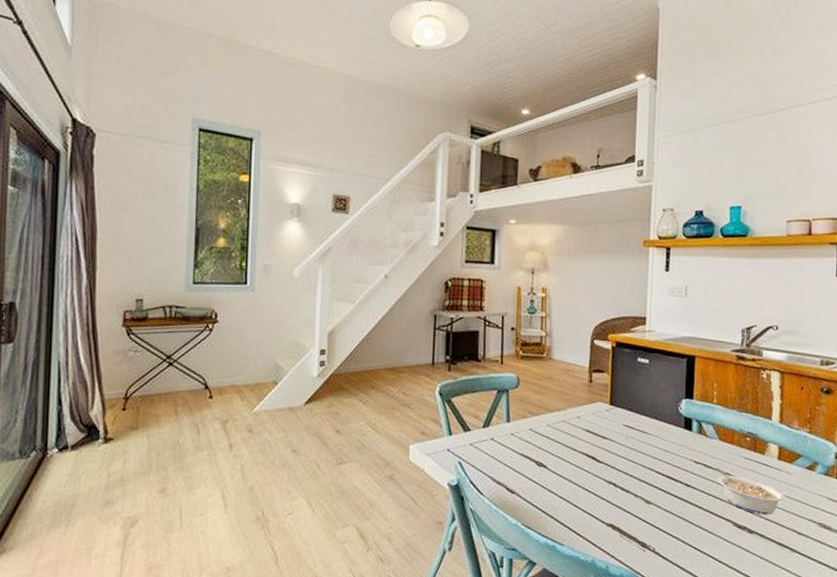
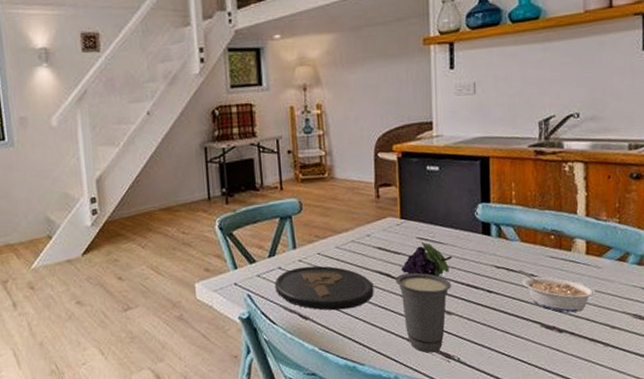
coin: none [486,440,579,488] -> present [275,265,374,311]
cup: none [601,458,652,540] -> present [396,272,451,353]
fruit: none [606,429,655,465] -> present [401,241,453,277]

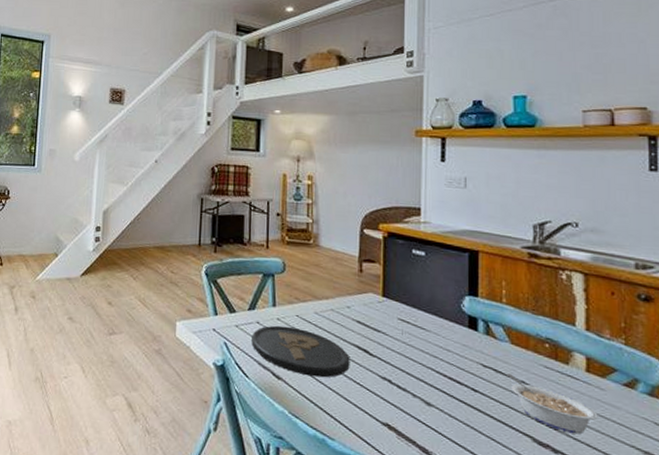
cup: present [396,272,451,353] -> none [373,352,432,444]
fruit: present [401,241,453,277] -> none [379,323,435,363]

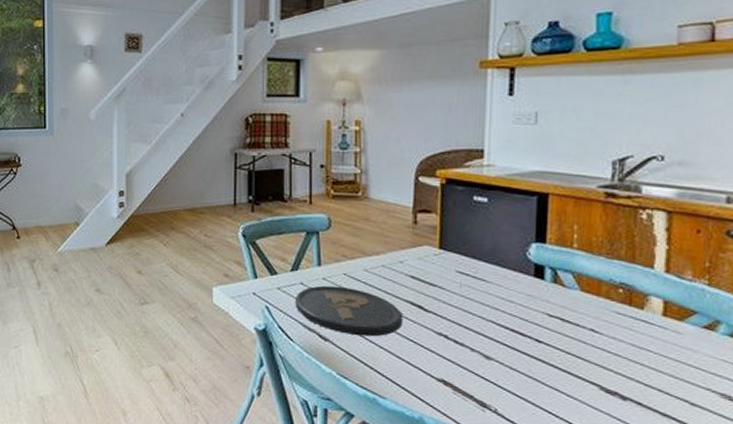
legume: present [507,373,598,435] -> none [575,322,673,380]

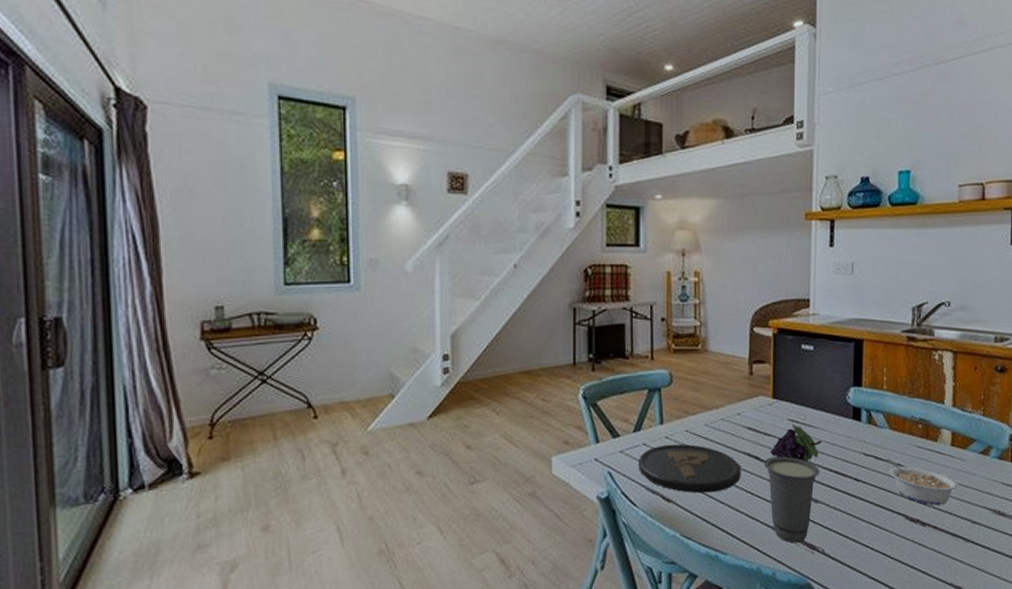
cup: none [429,308,493,398] -> present [764,456,819,543]
fruit: none [435,276,497,316] -> present [770,424,822,462]
legume: none [575,322,673,380] -> present [885,458,959,506]

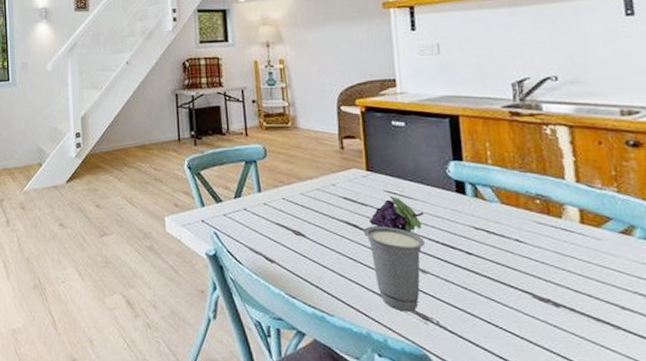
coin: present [638,443,741,494] -> none [240,210,341,256]
legume: present [885,458,959,506] -> none [500,233,597,286]

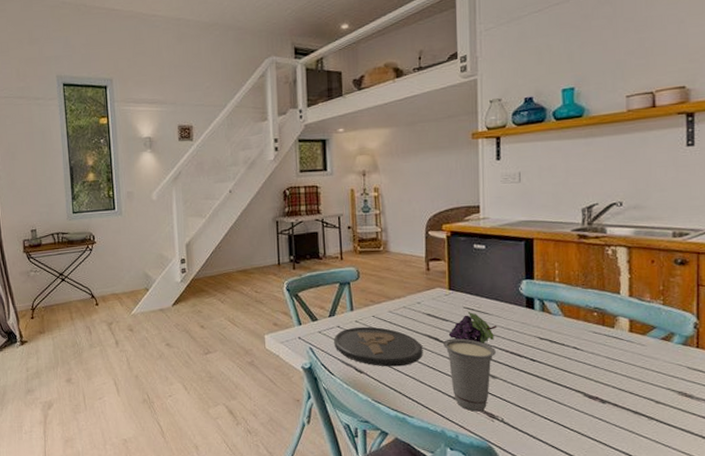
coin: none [240,210,341,256] -> present [334,326,423,367]

